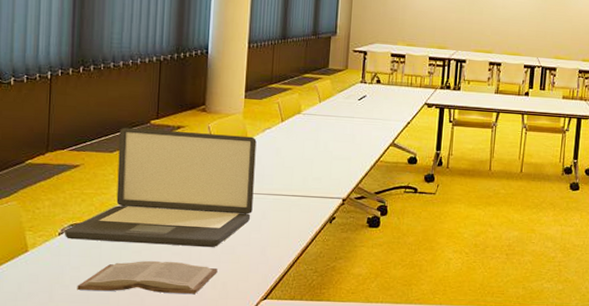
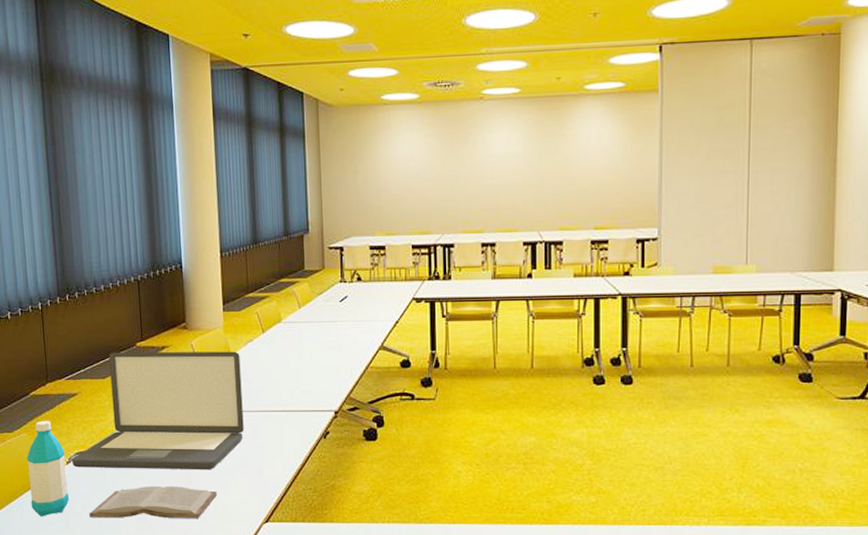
water bottle: none [11,189,58,288] -> present [27,420,69,517]

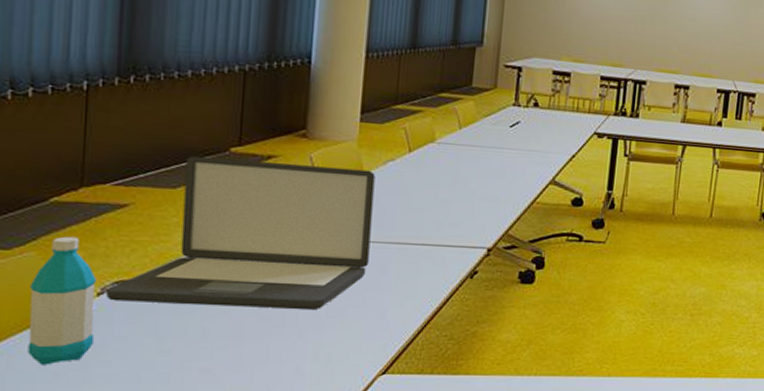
book: present [89,485,217,518] -> none [123,327,320,369]

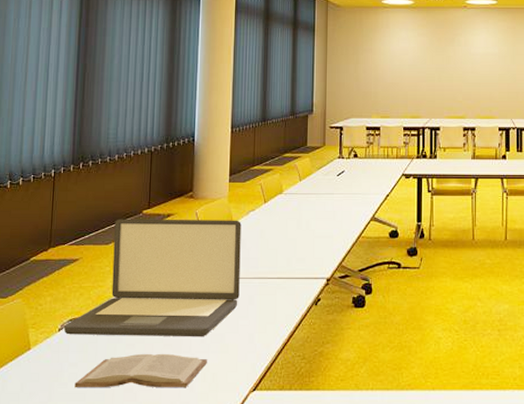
water bottle: present [27,236,96,365] -> none [15,286,58,387]
book: none [123,327,320,369] -> present [74,353,207,387]

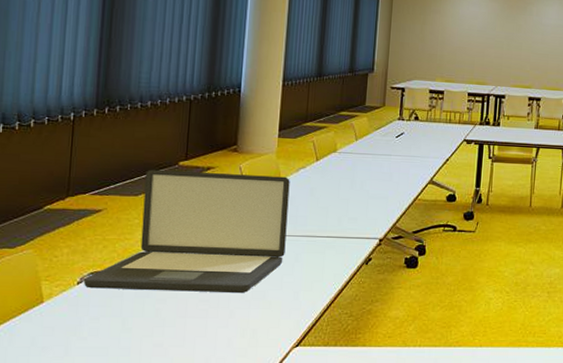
book: present [74,353,207,387] -> none [95,308,247,343]

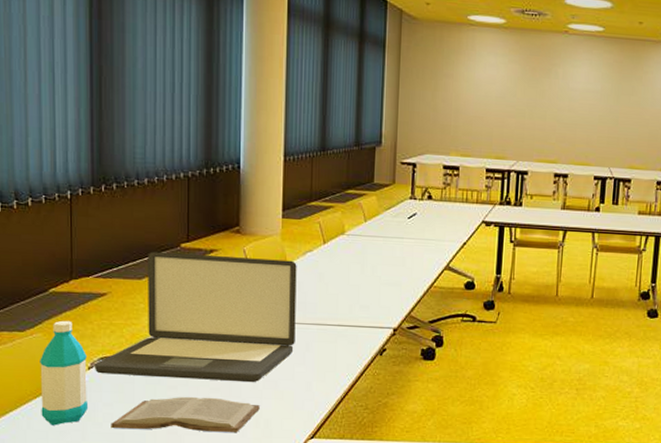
water bottle: none [24,236,77,341] -> present [40,320,87,426]
book: none [95,308,247,343] -> present [111,396,260,432]

